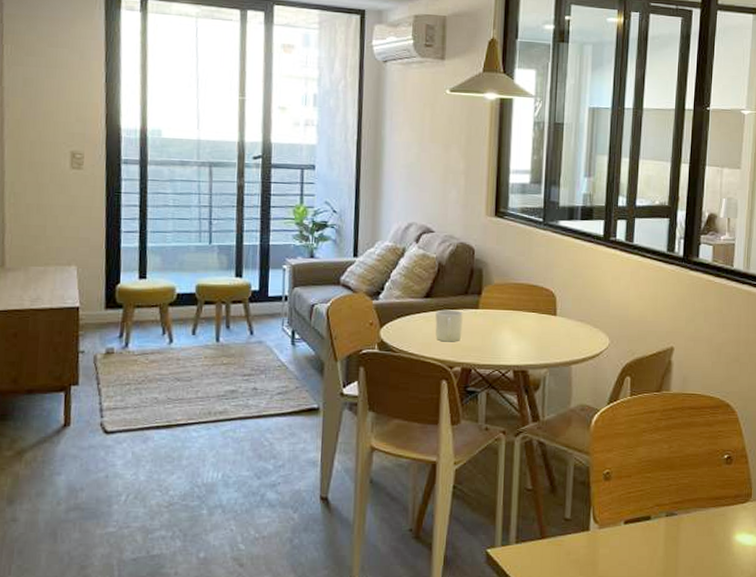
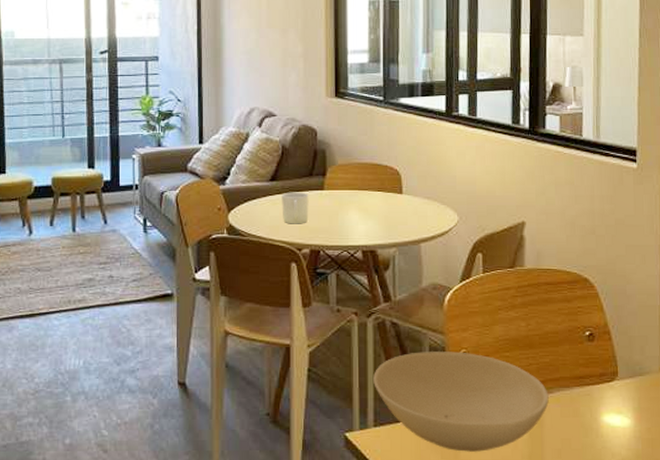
bowl: none [517,471,686,568] -> present [373,351,549,452]

